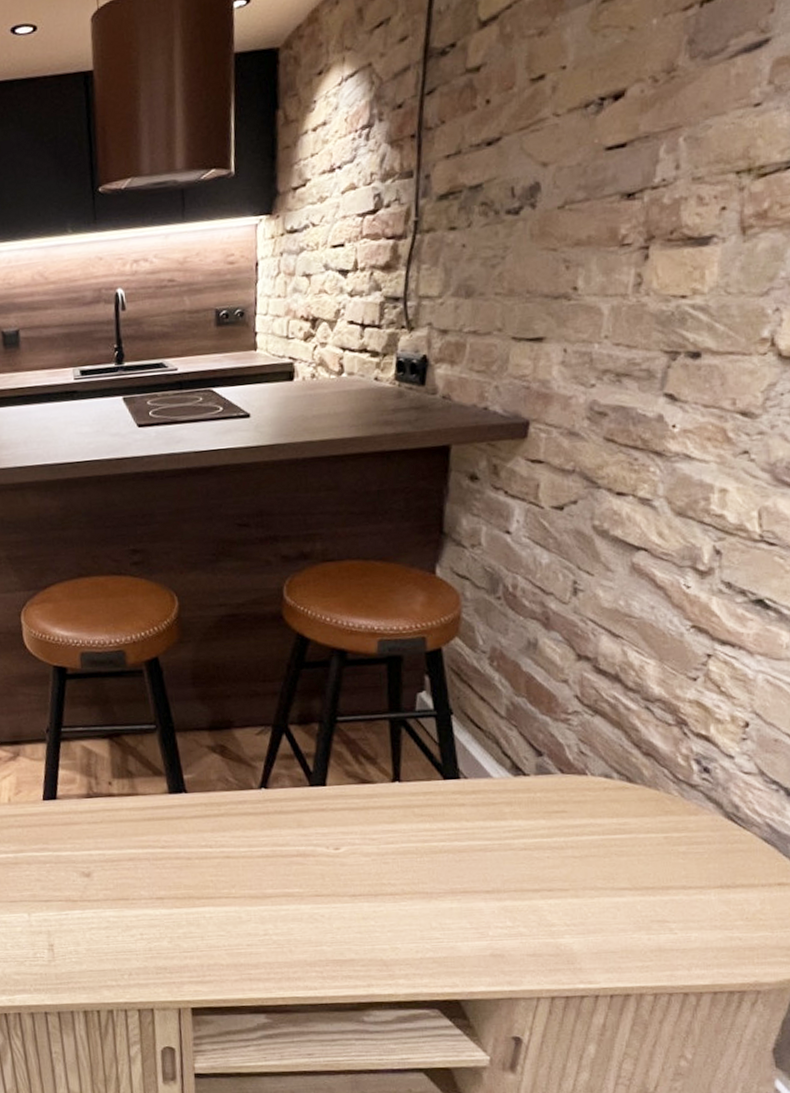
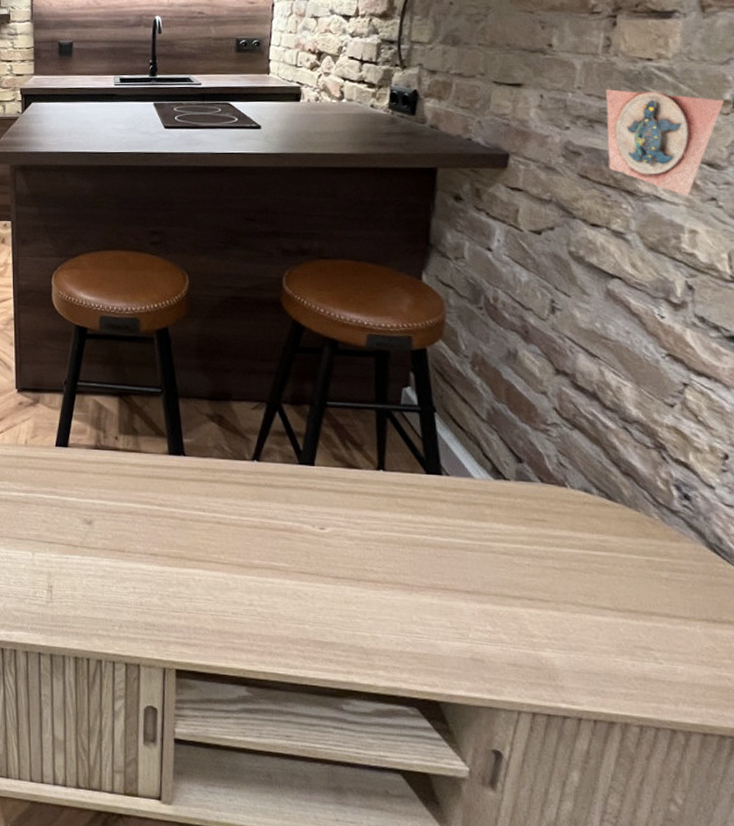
animal cookie: none [635,334,761,452] -> present [605,89,724,196]

